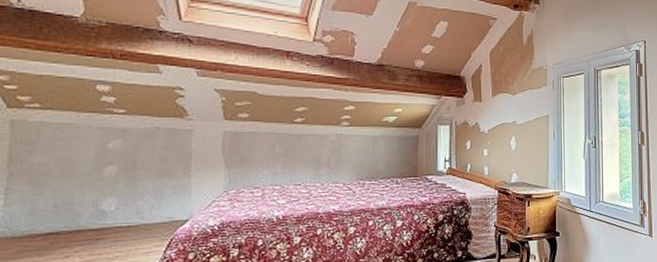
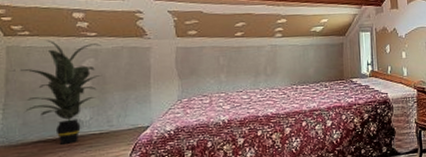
indoor plant: none [13,115,132,238] -> present [9,40,103,144]

